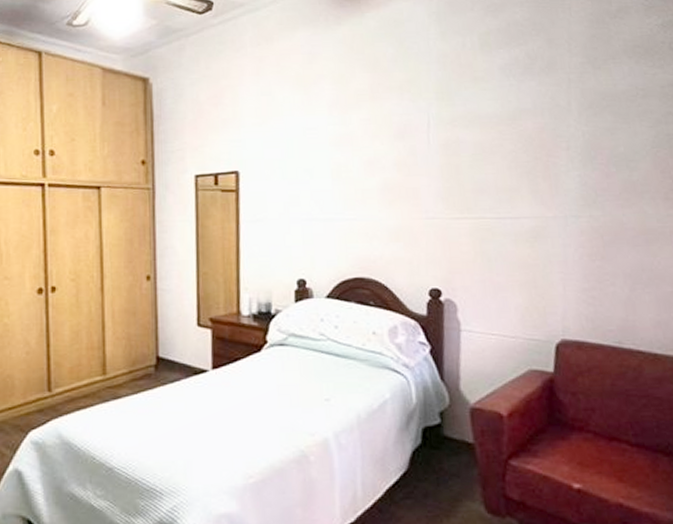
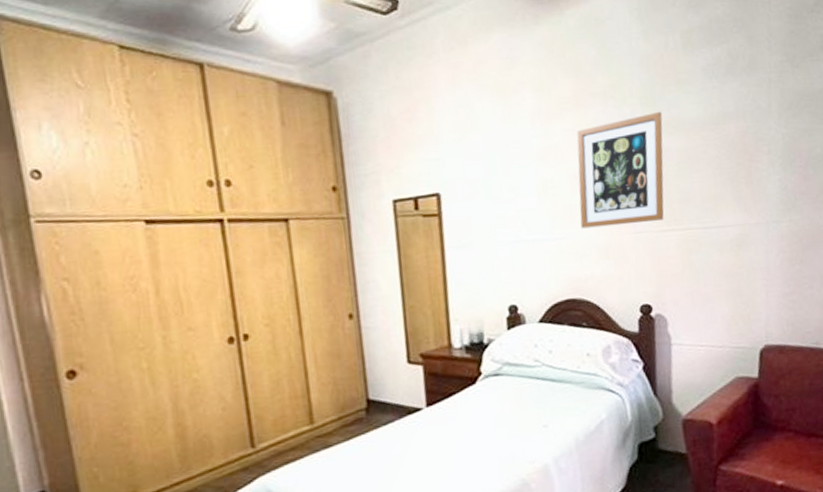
wall art: none [371,106,458,211] -> present [576,111,664,229]

